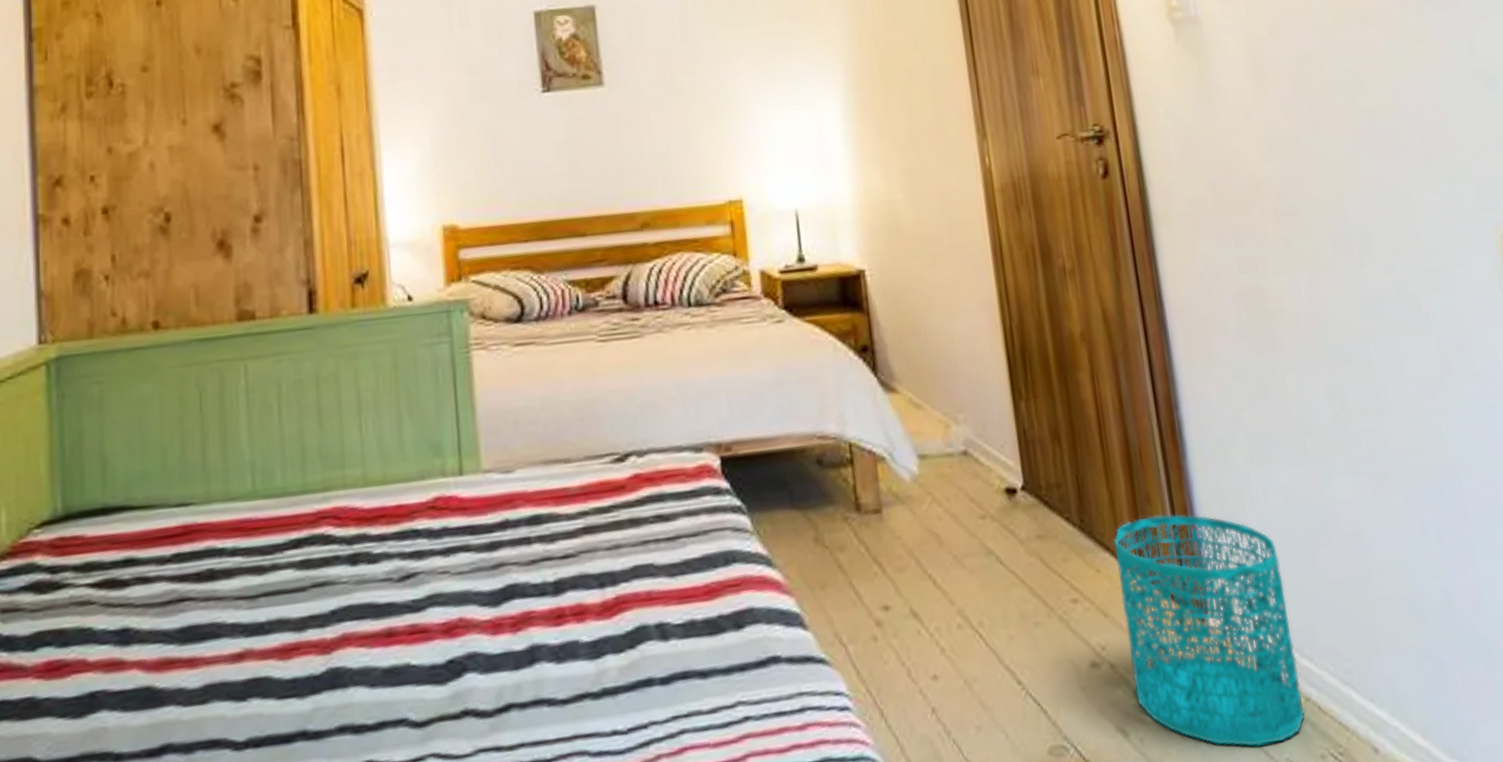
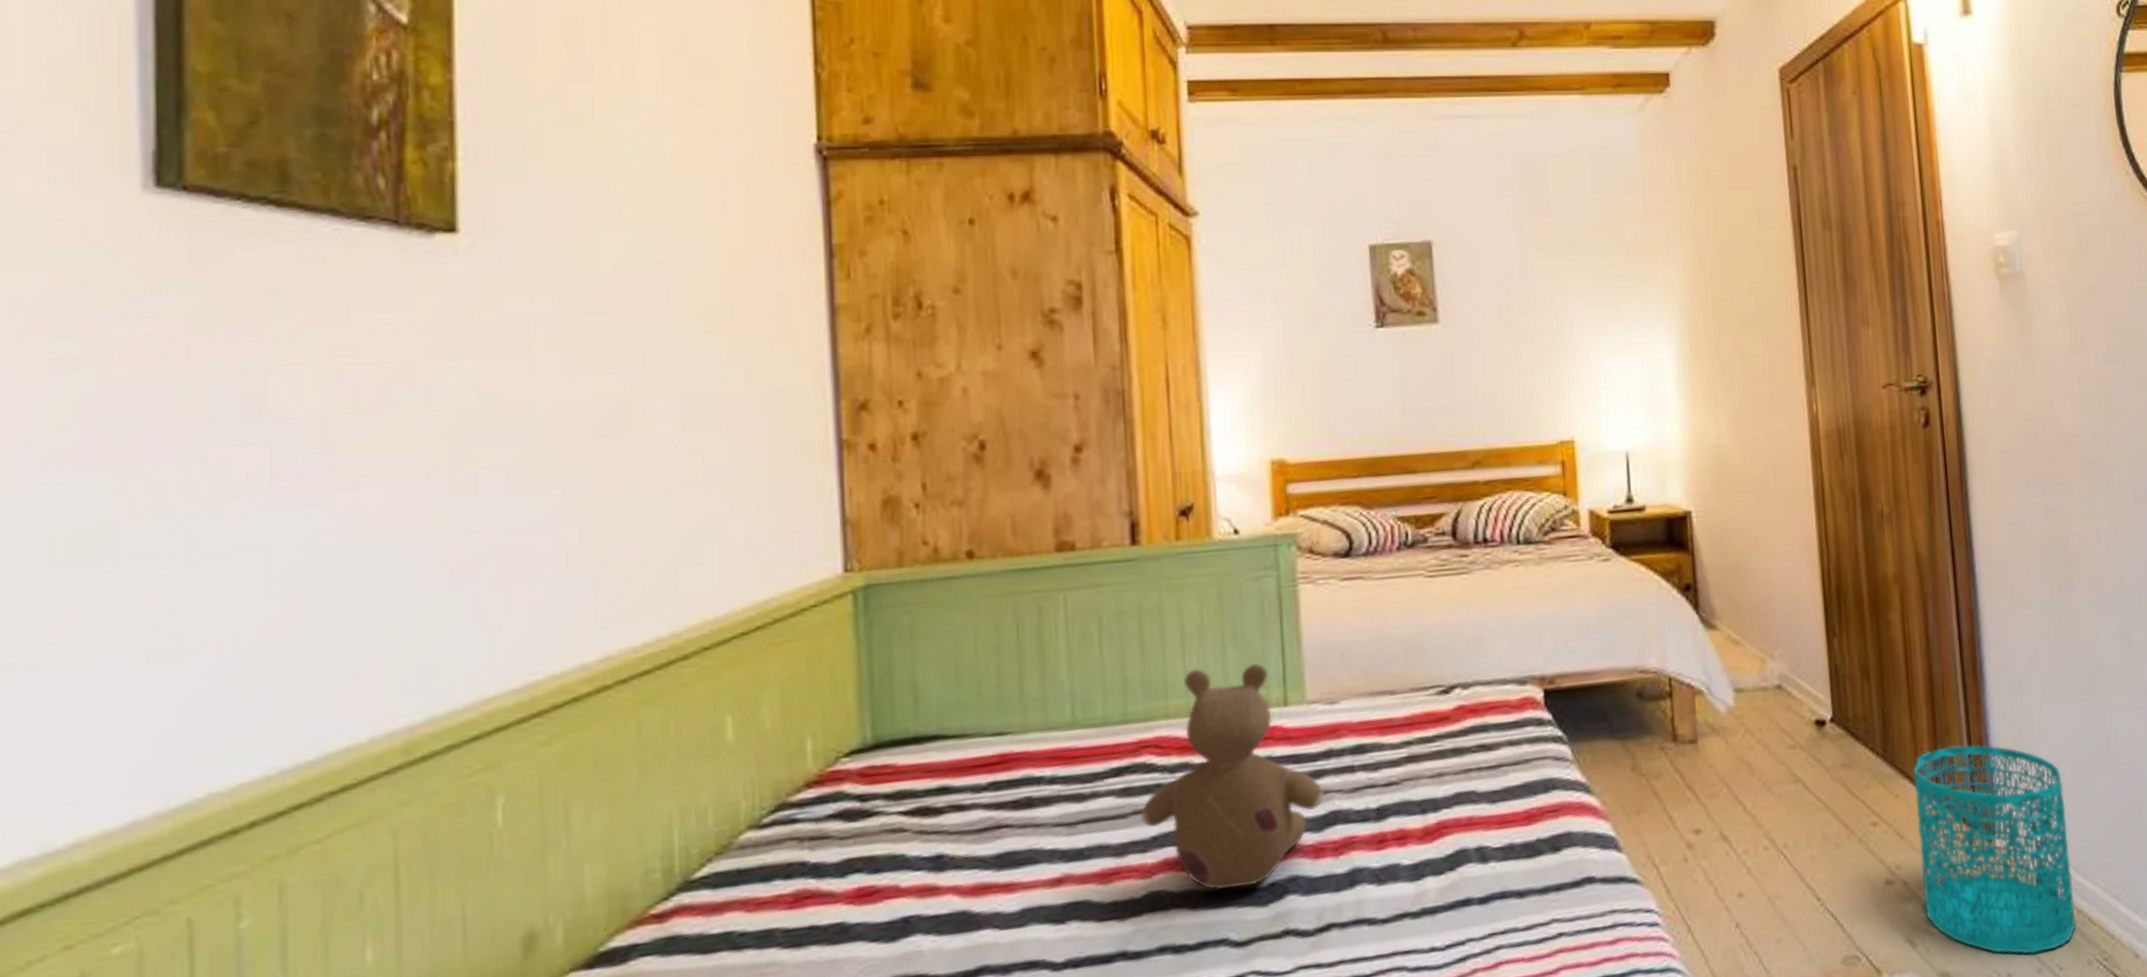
stuffed bear: none [320,432,501,668] -> present [1141,664,1324,891]

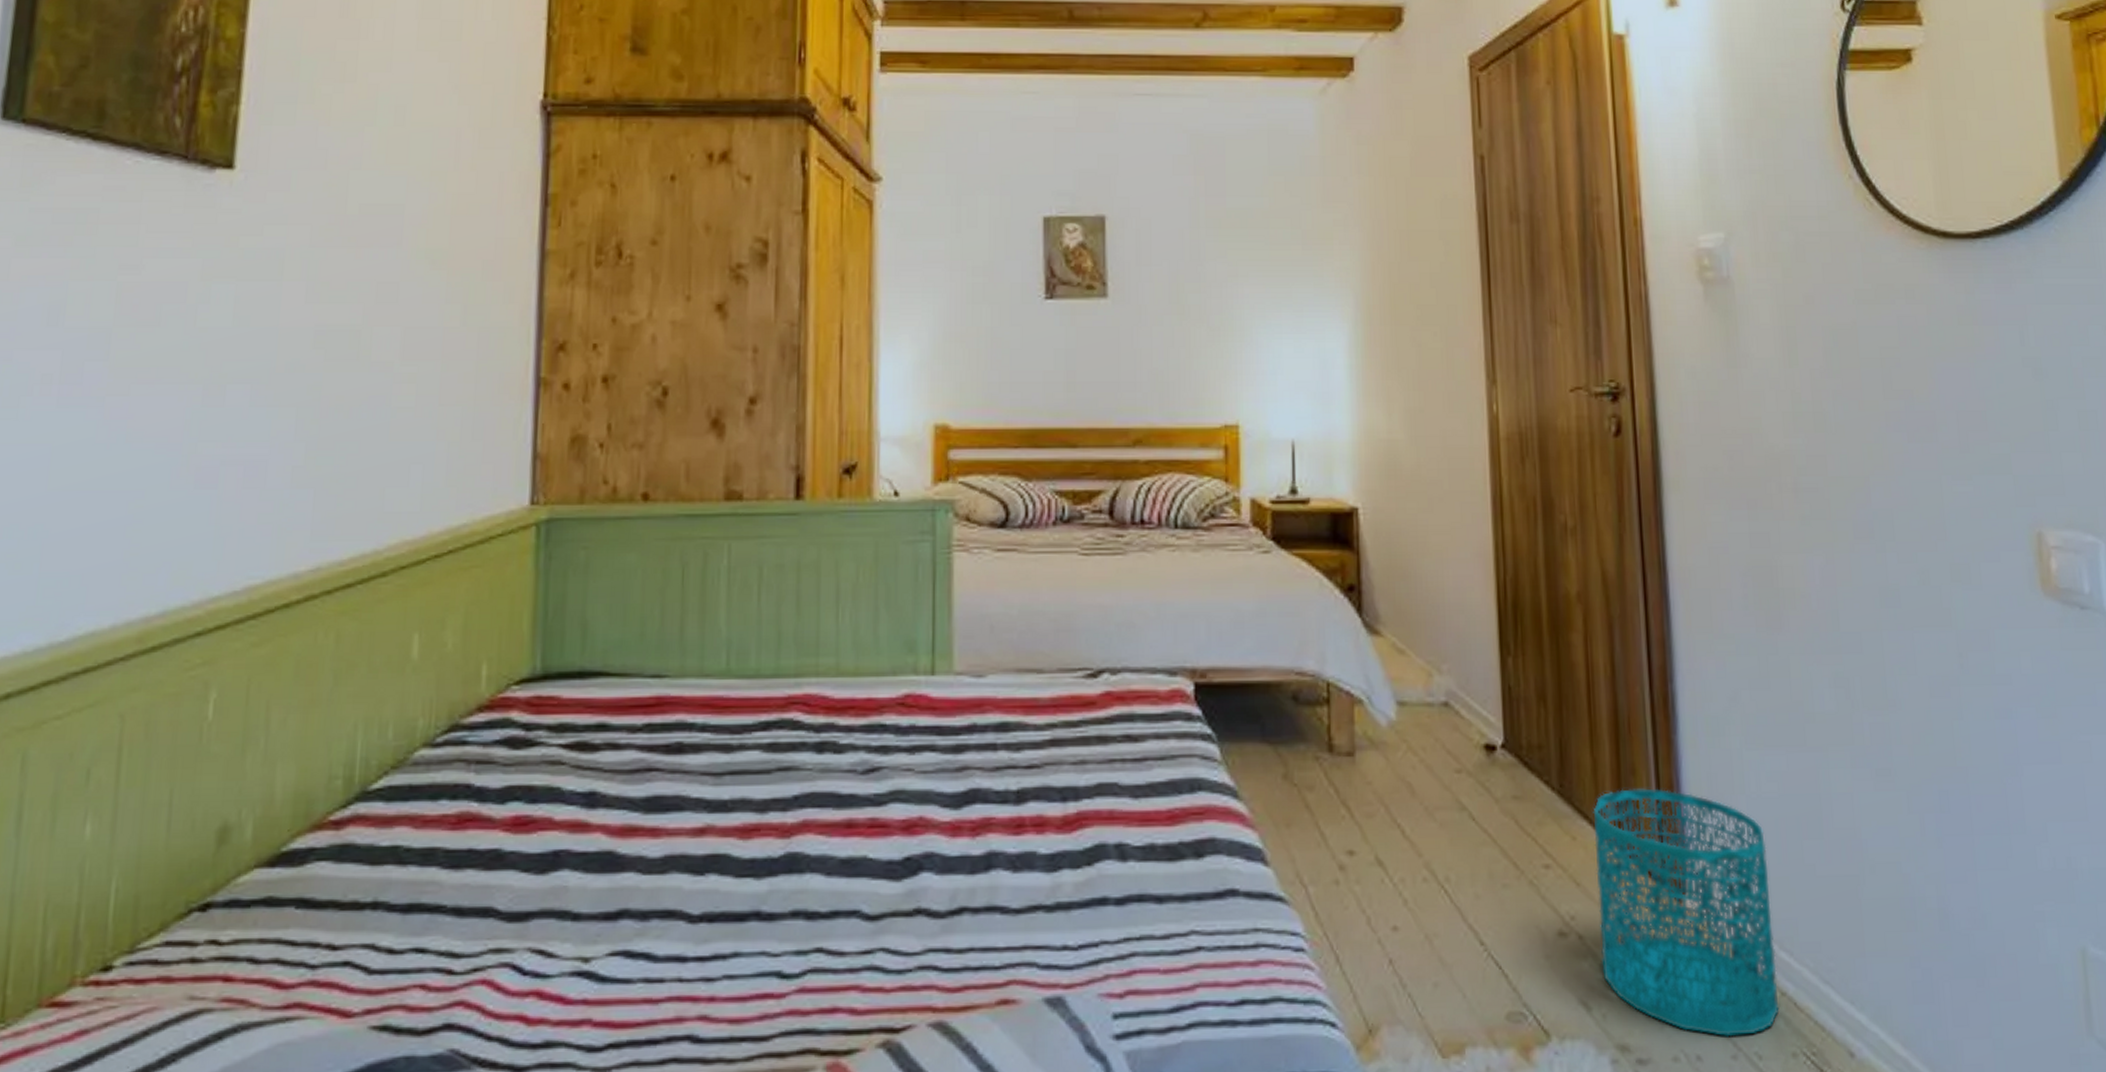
stuffed bear: present [1141,664,1324,891] -> none [784,628,964,859]

